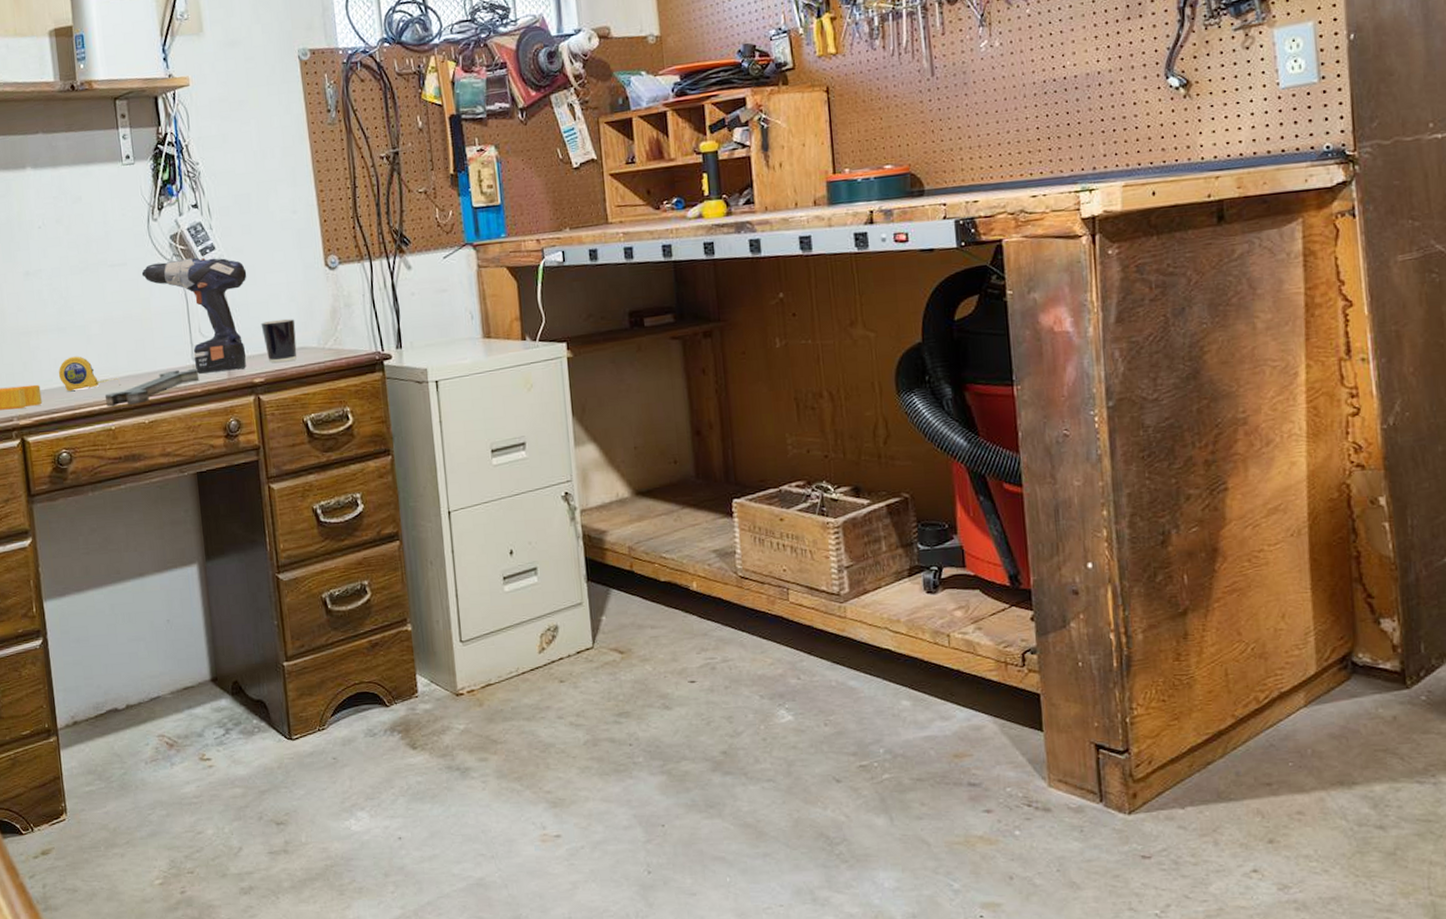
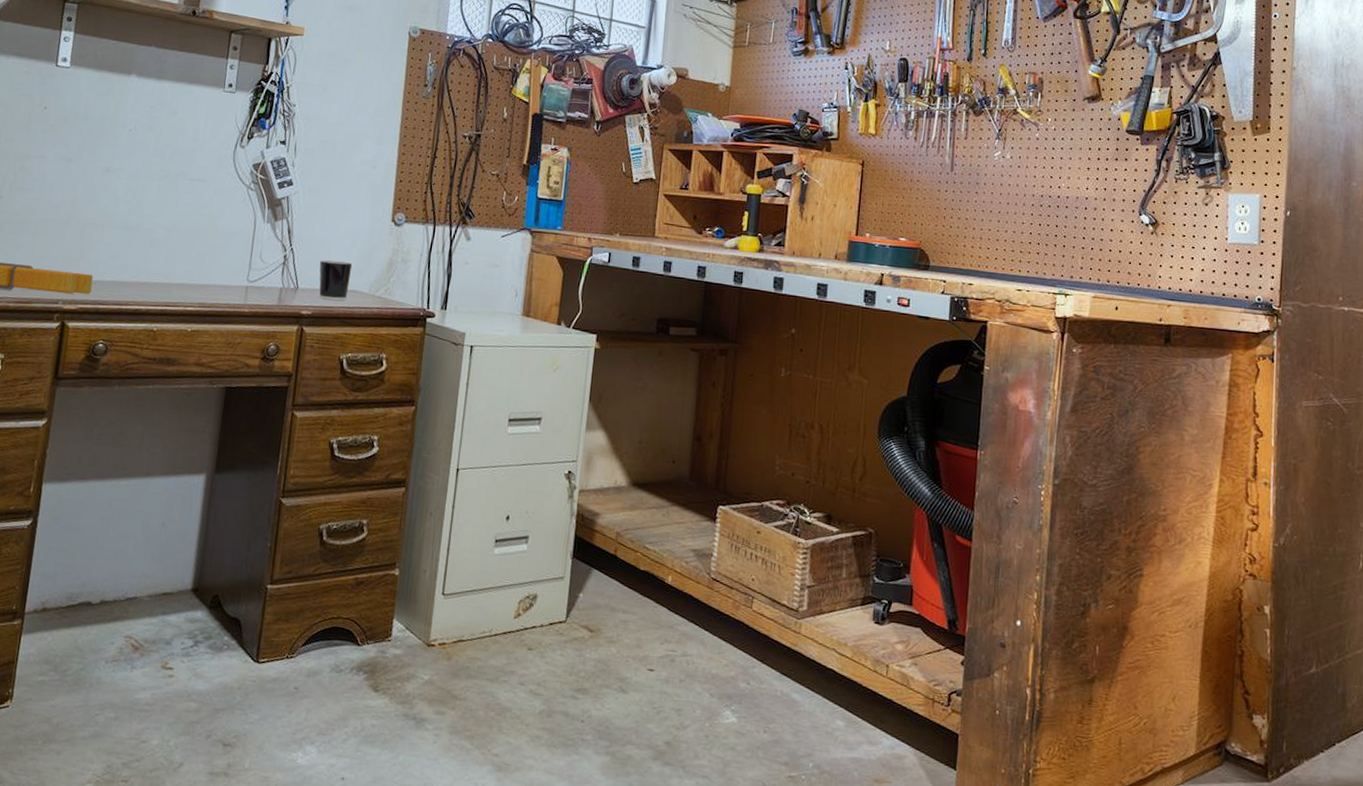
tape measure: present [58,356,121,392] -> none [114,255,173,290]
wrench: present [104,369,200,407] -> none [154,287,251,312]
power drill: present [141,257,247,375] -> none [217,186,318,300]

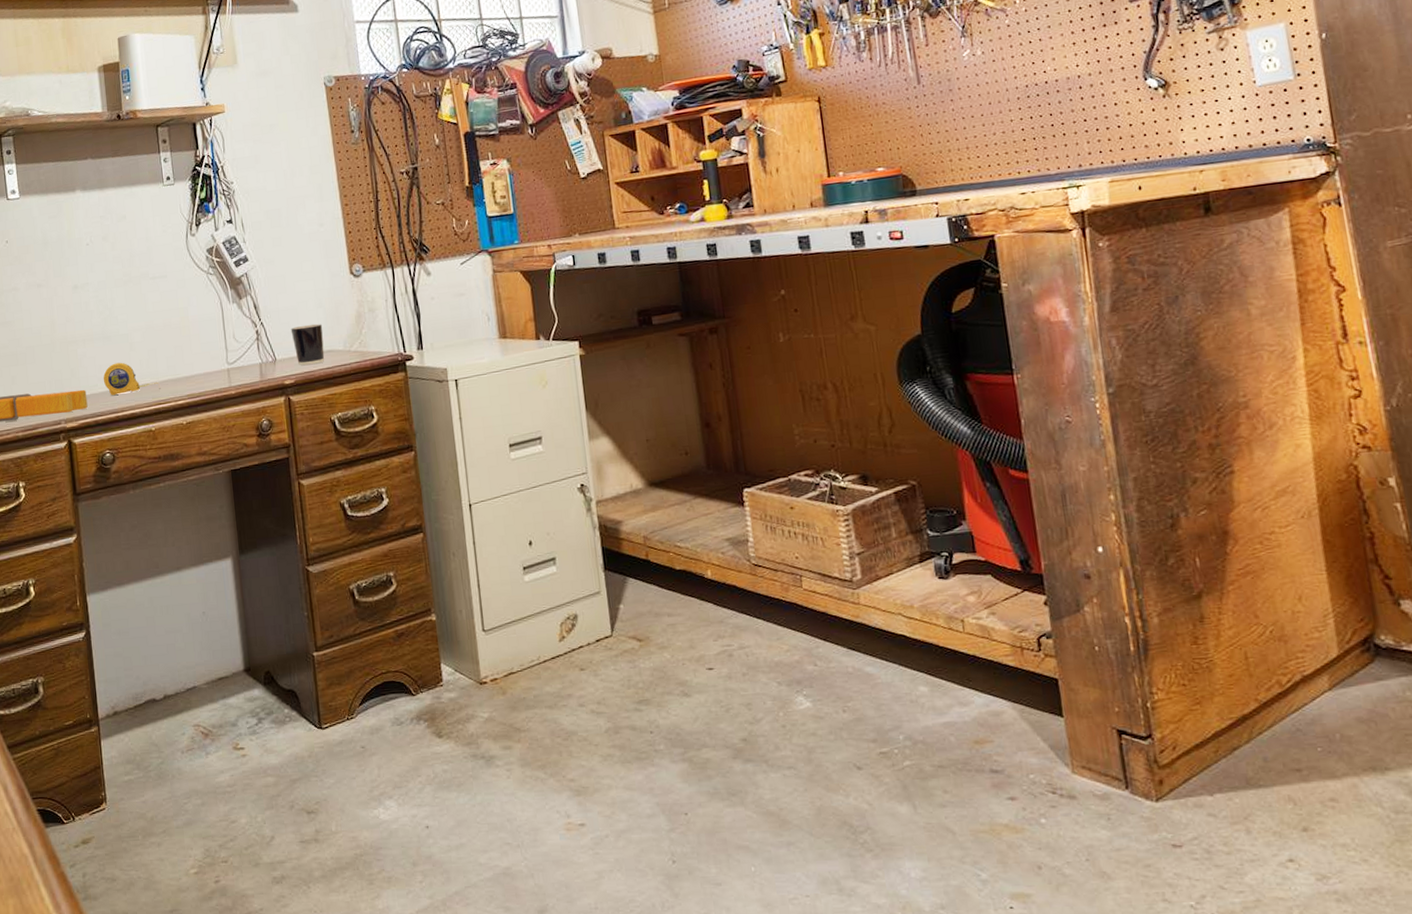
tape measure: none [114,255,173,290] -> present [103,362,161,396]

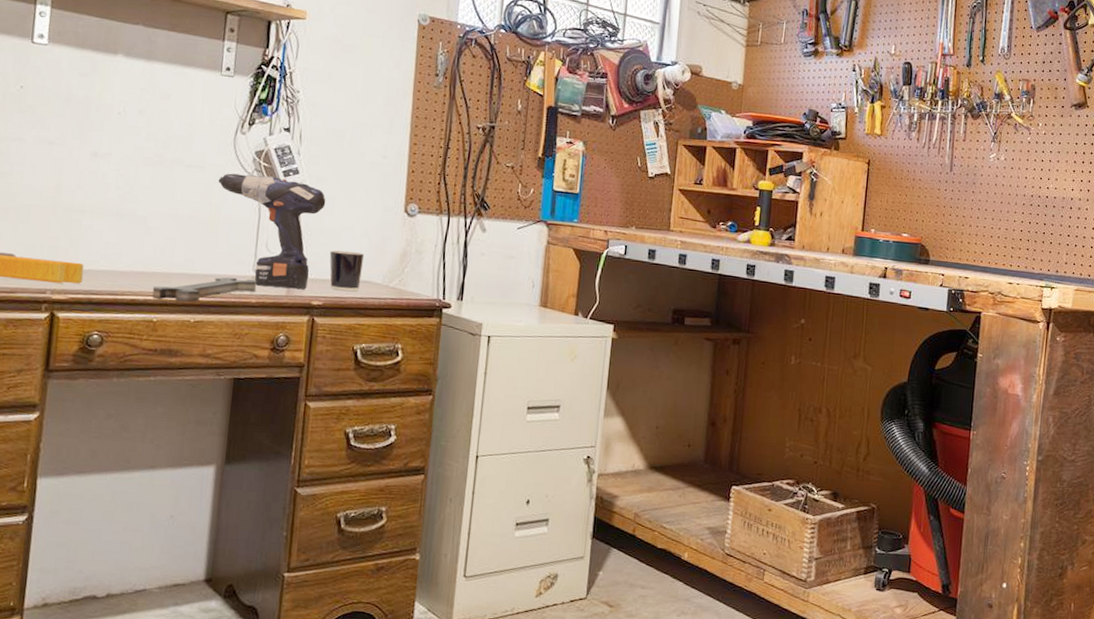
tape measure: present [103,362,161,396] -> none [106,243,173,280]
wrench: none [145,372,234,410] -> present [152,277,257,303]
power drill: none [180,269,278,378] -> present [218,173,326,290]

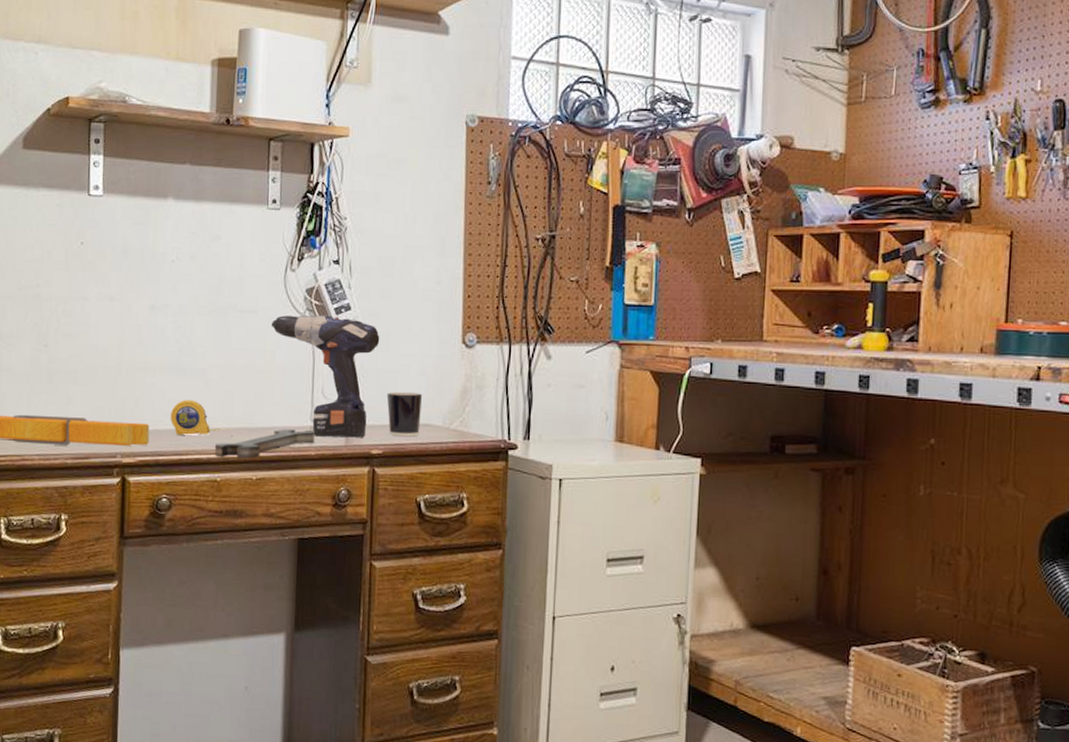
tape measure: none [106,243,173,280] -> present [170,399,233,436]

